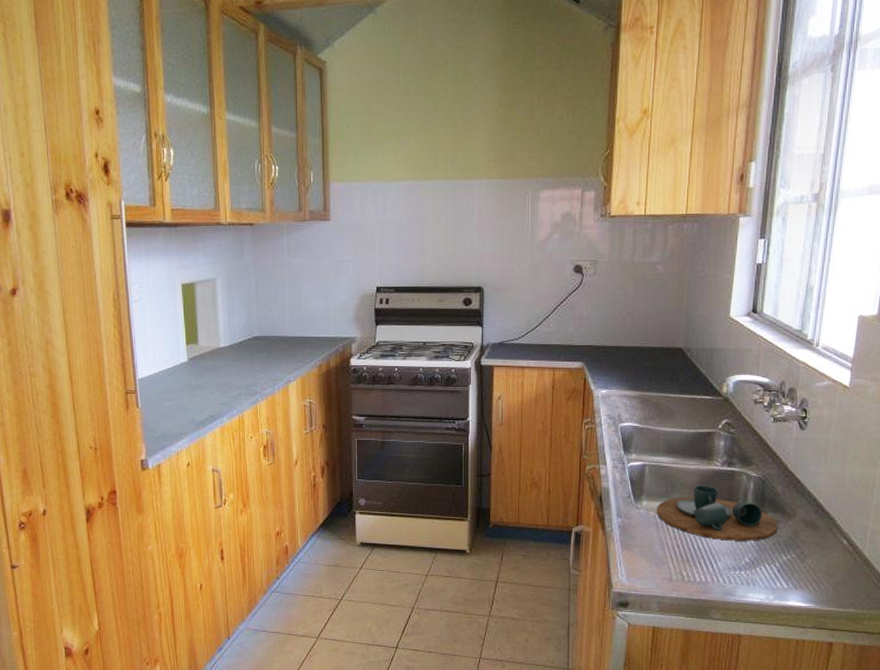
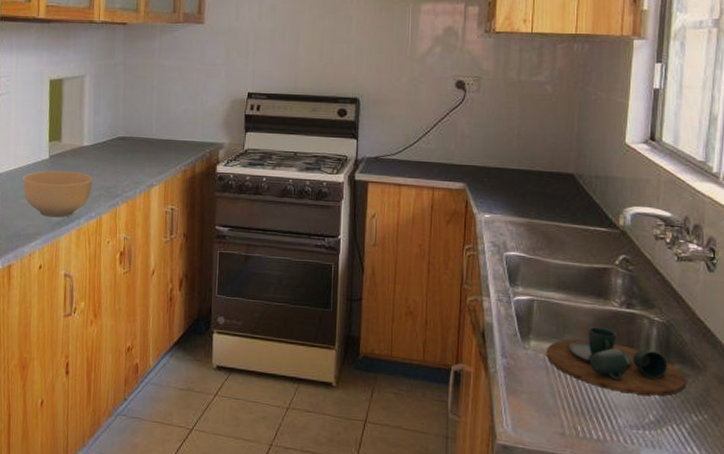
bowl: none [163,372,232,417] -> present [22,170,93,218]

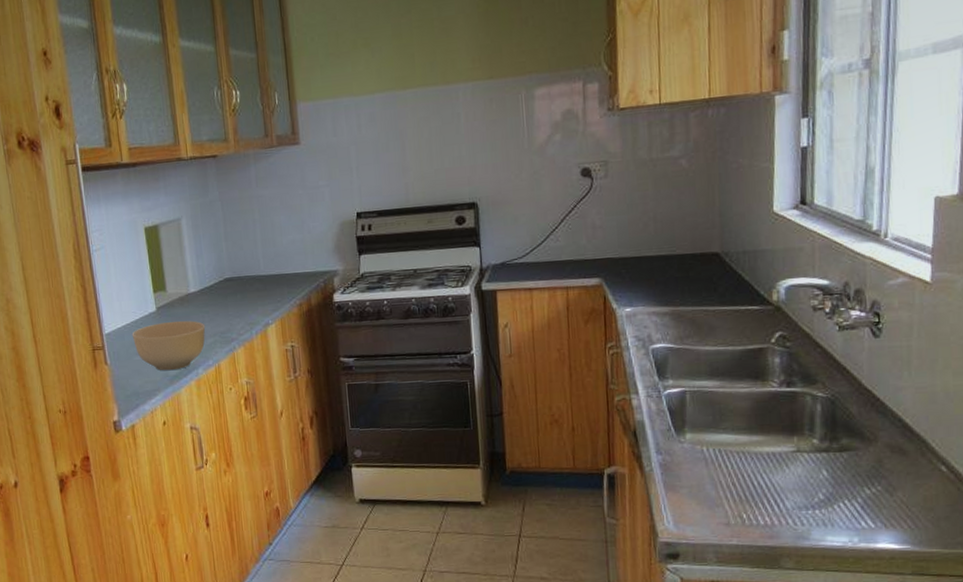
cup set: present [545,327,686,396] -> none [703,410,856,475]

